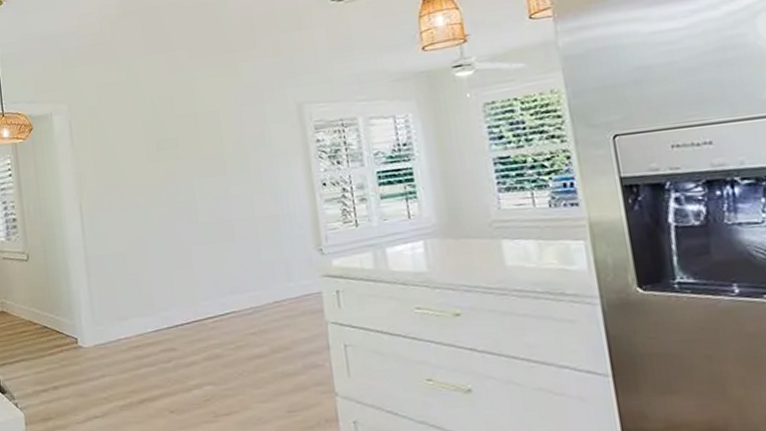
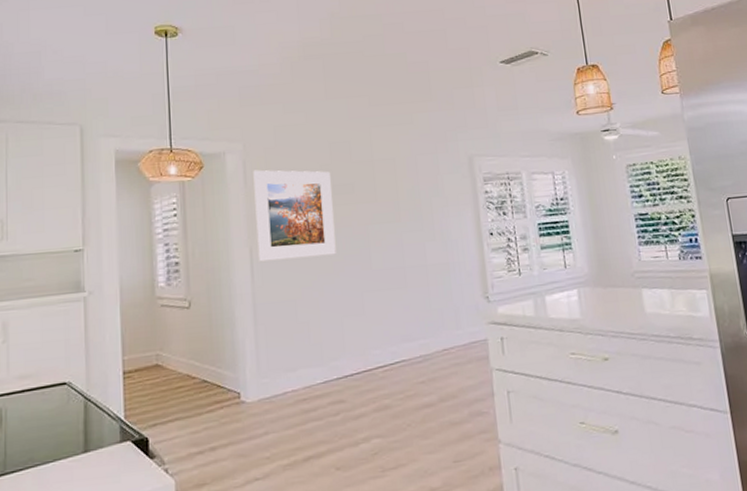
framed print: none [79,127,163,217] -> present [253,170,336,262]

